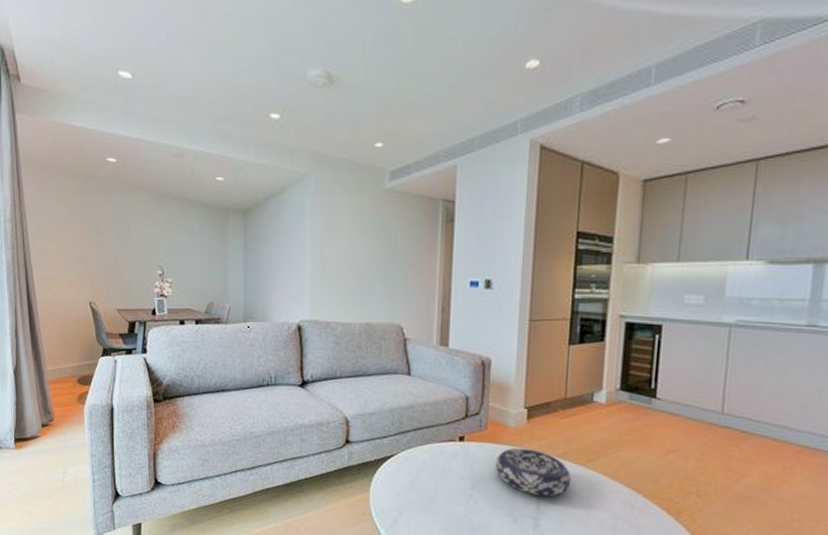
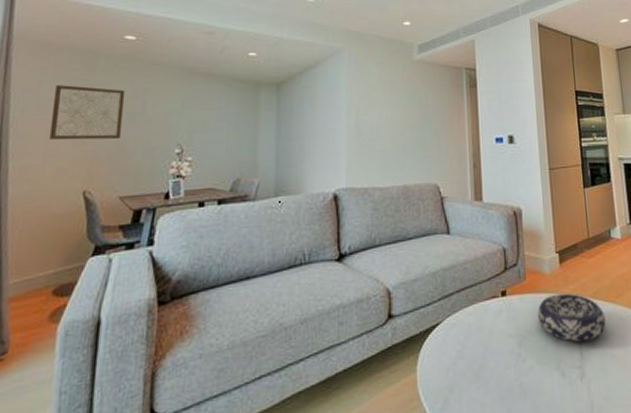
wall art: none [57,205,114,258] -> present [48,85,126,140]

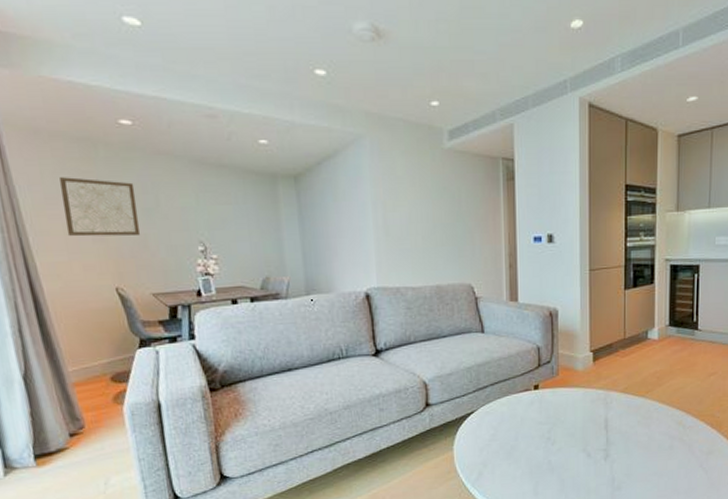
decorative bowl: present [537,293,606,343] -> none [568,388,634,430]

